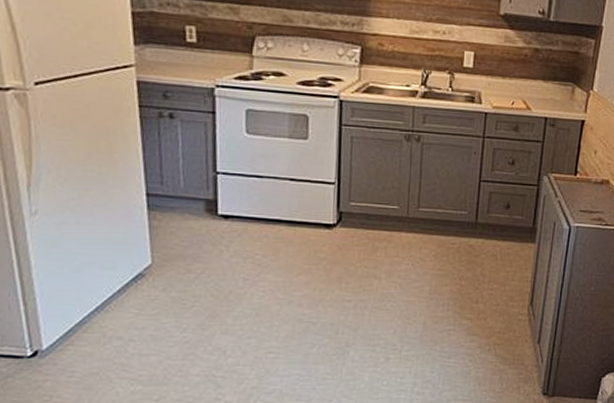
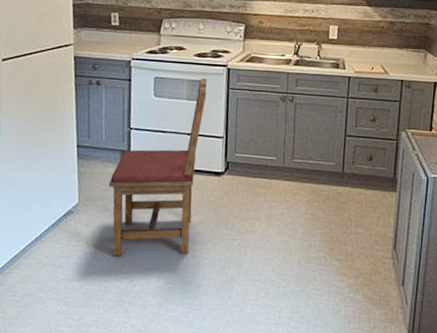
dining chair: none [190,111,315,325] -> present [109,78,208,257]

